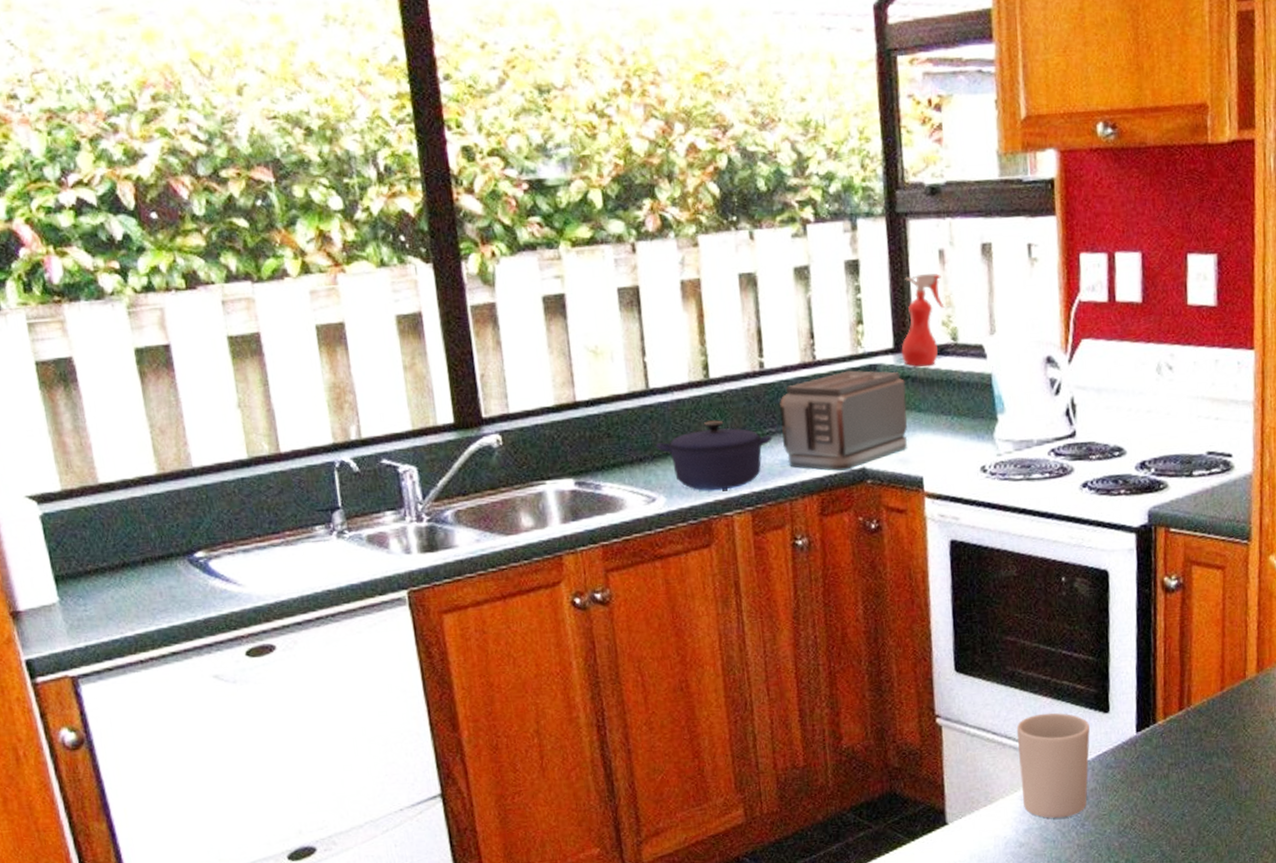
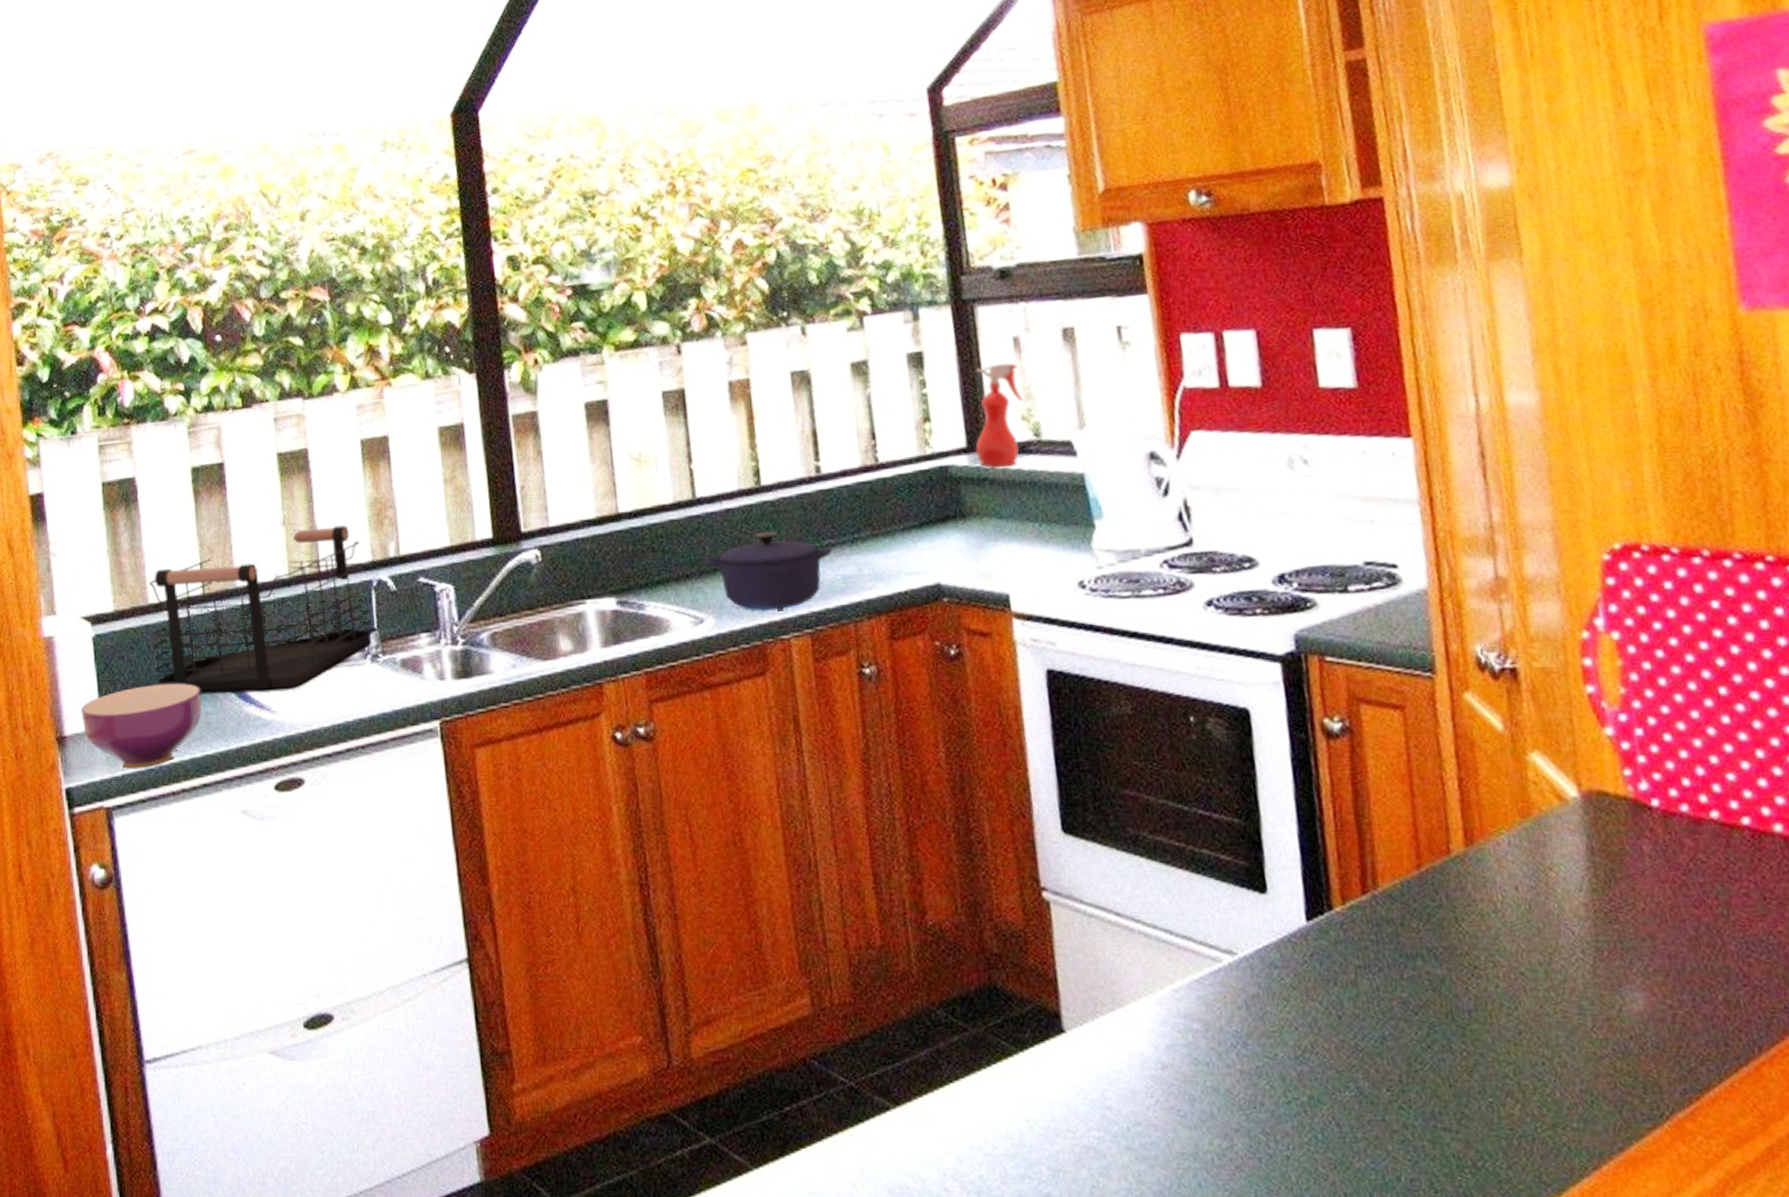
bowl: none [34,559,166,641] -> present [81,683,202,770]
dish rack: none [97,409,336,570] -> present [149,525,371,695]
toaster: present [780,370,908,471] -> none [839,472,989,588]
mug: present [1016,712,1090,819] -> none [1145,890,1248,1033]

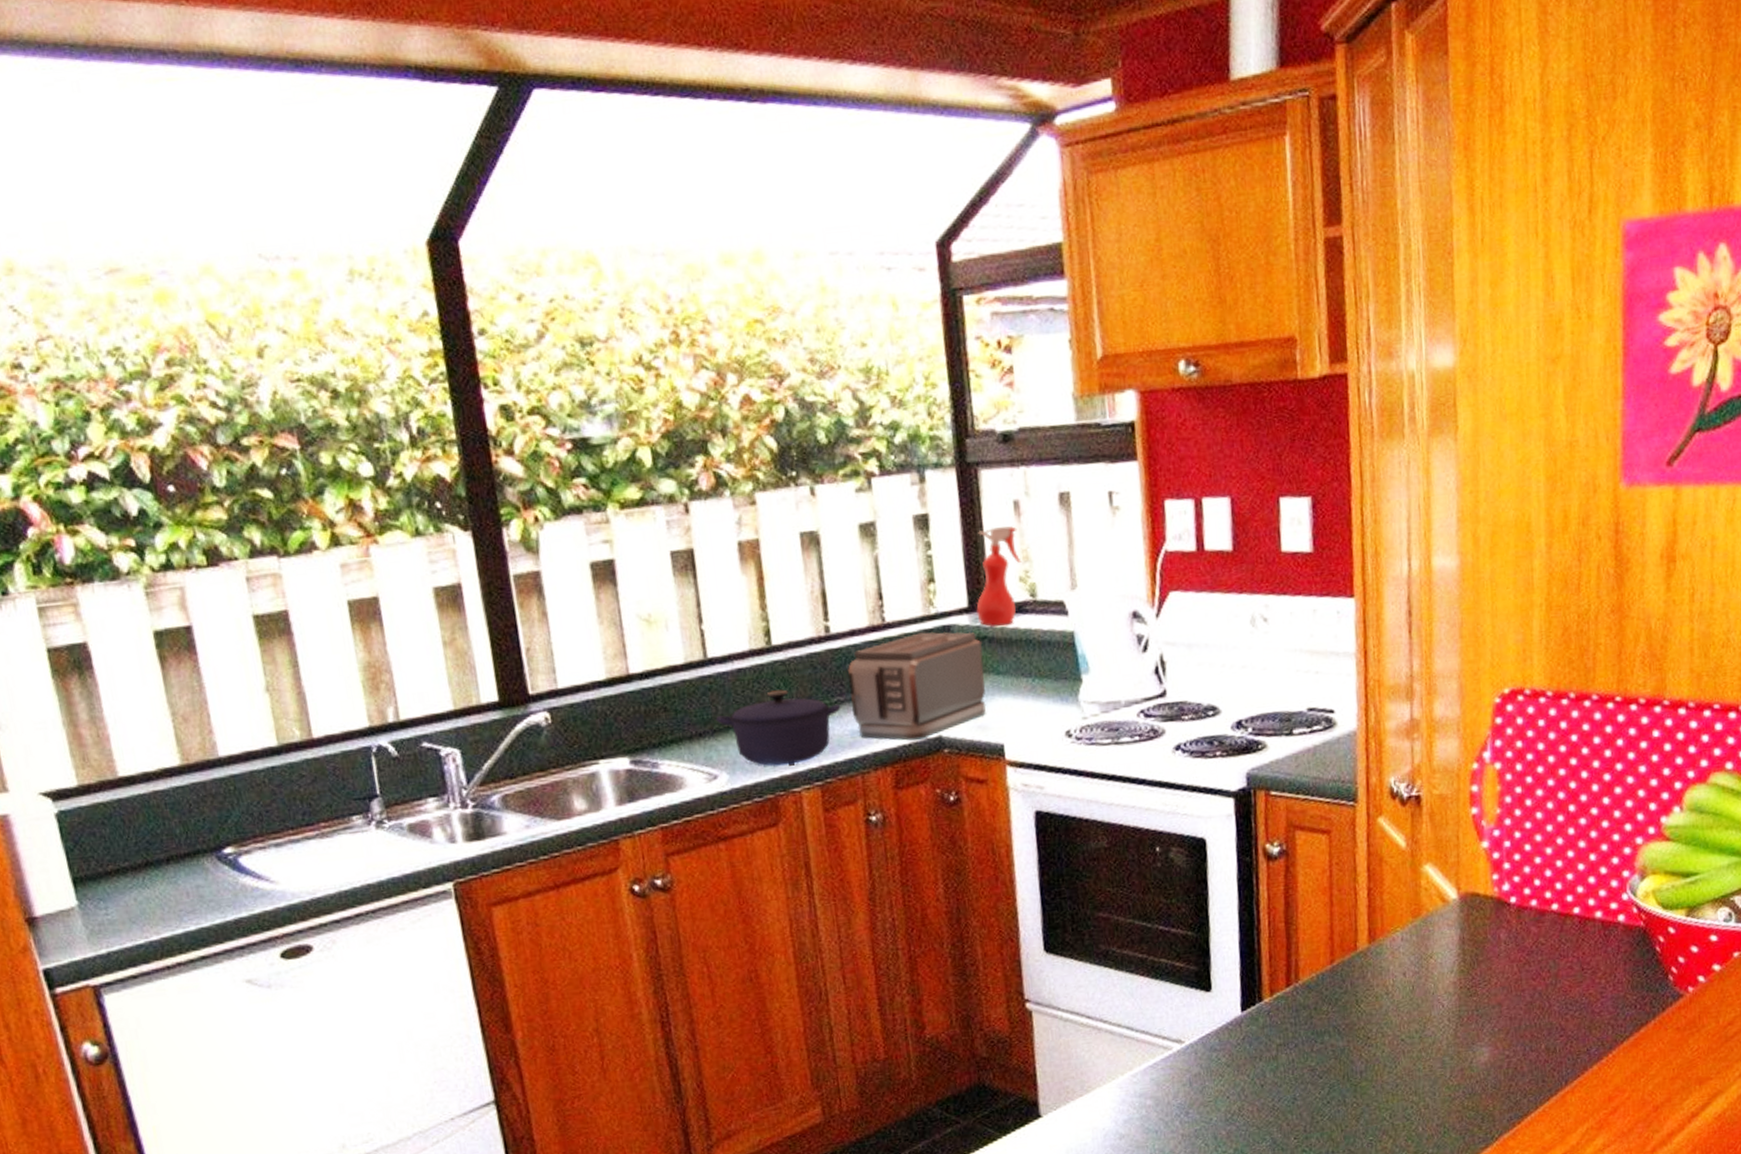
bowl: present [81,683,202,770] -> none [51,857,193,947]
dish rack: present [149,525,371,695] -> none [116,690,375,868]
toaster: none [839,472,989,588] -> present [848,631,986,741]

